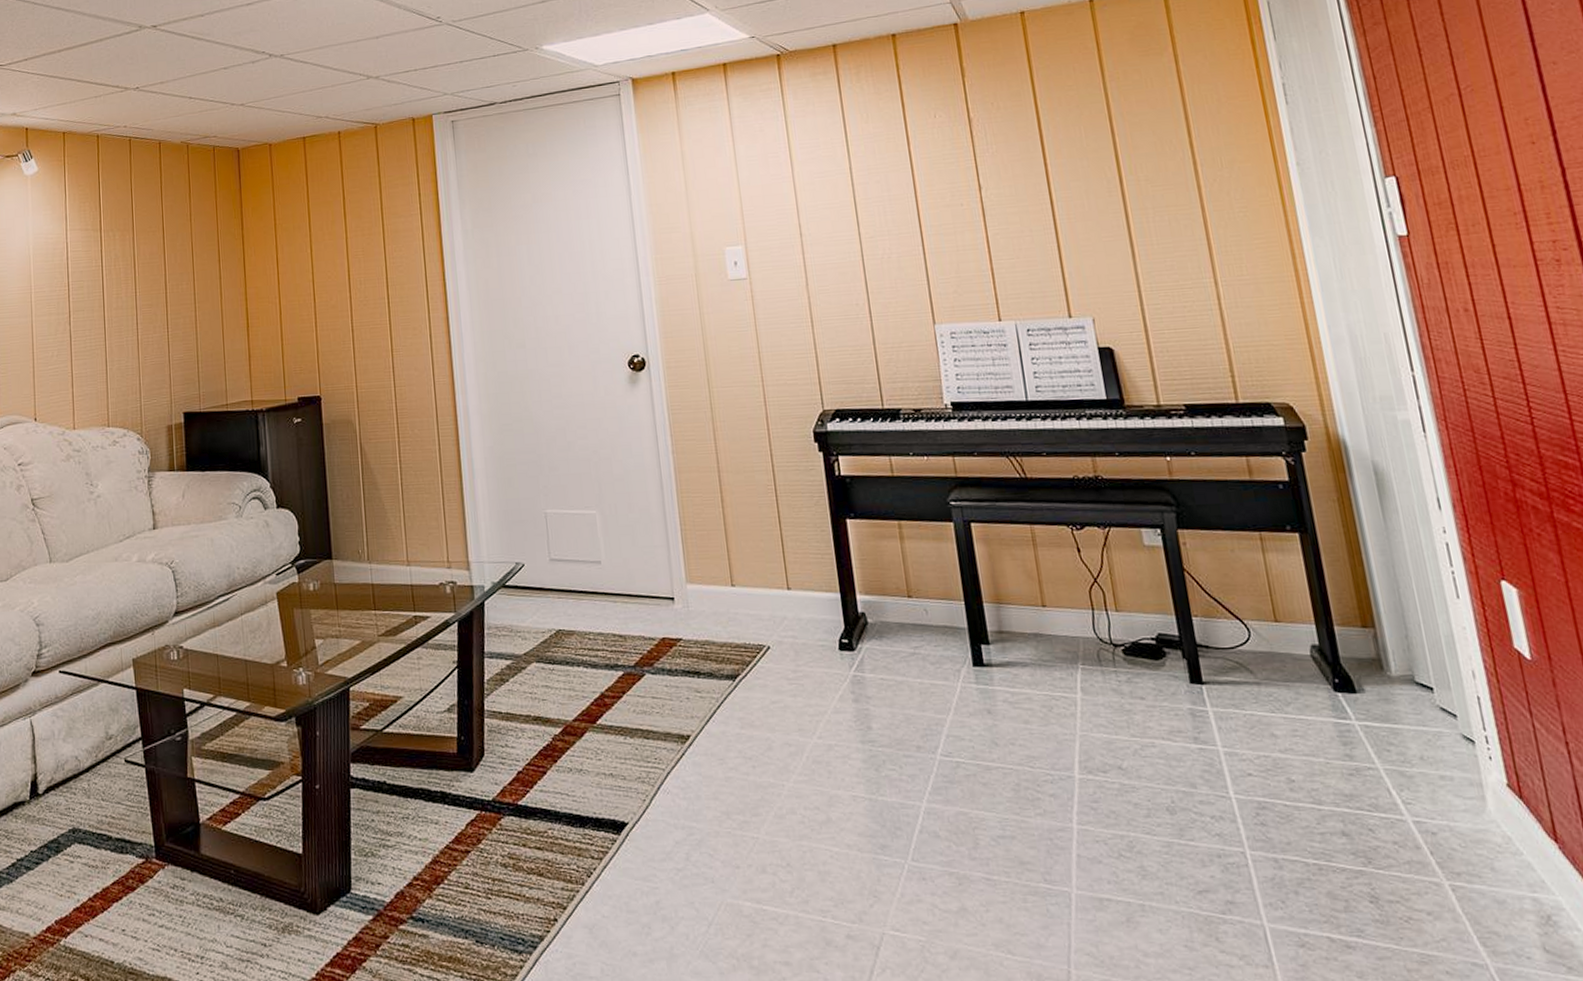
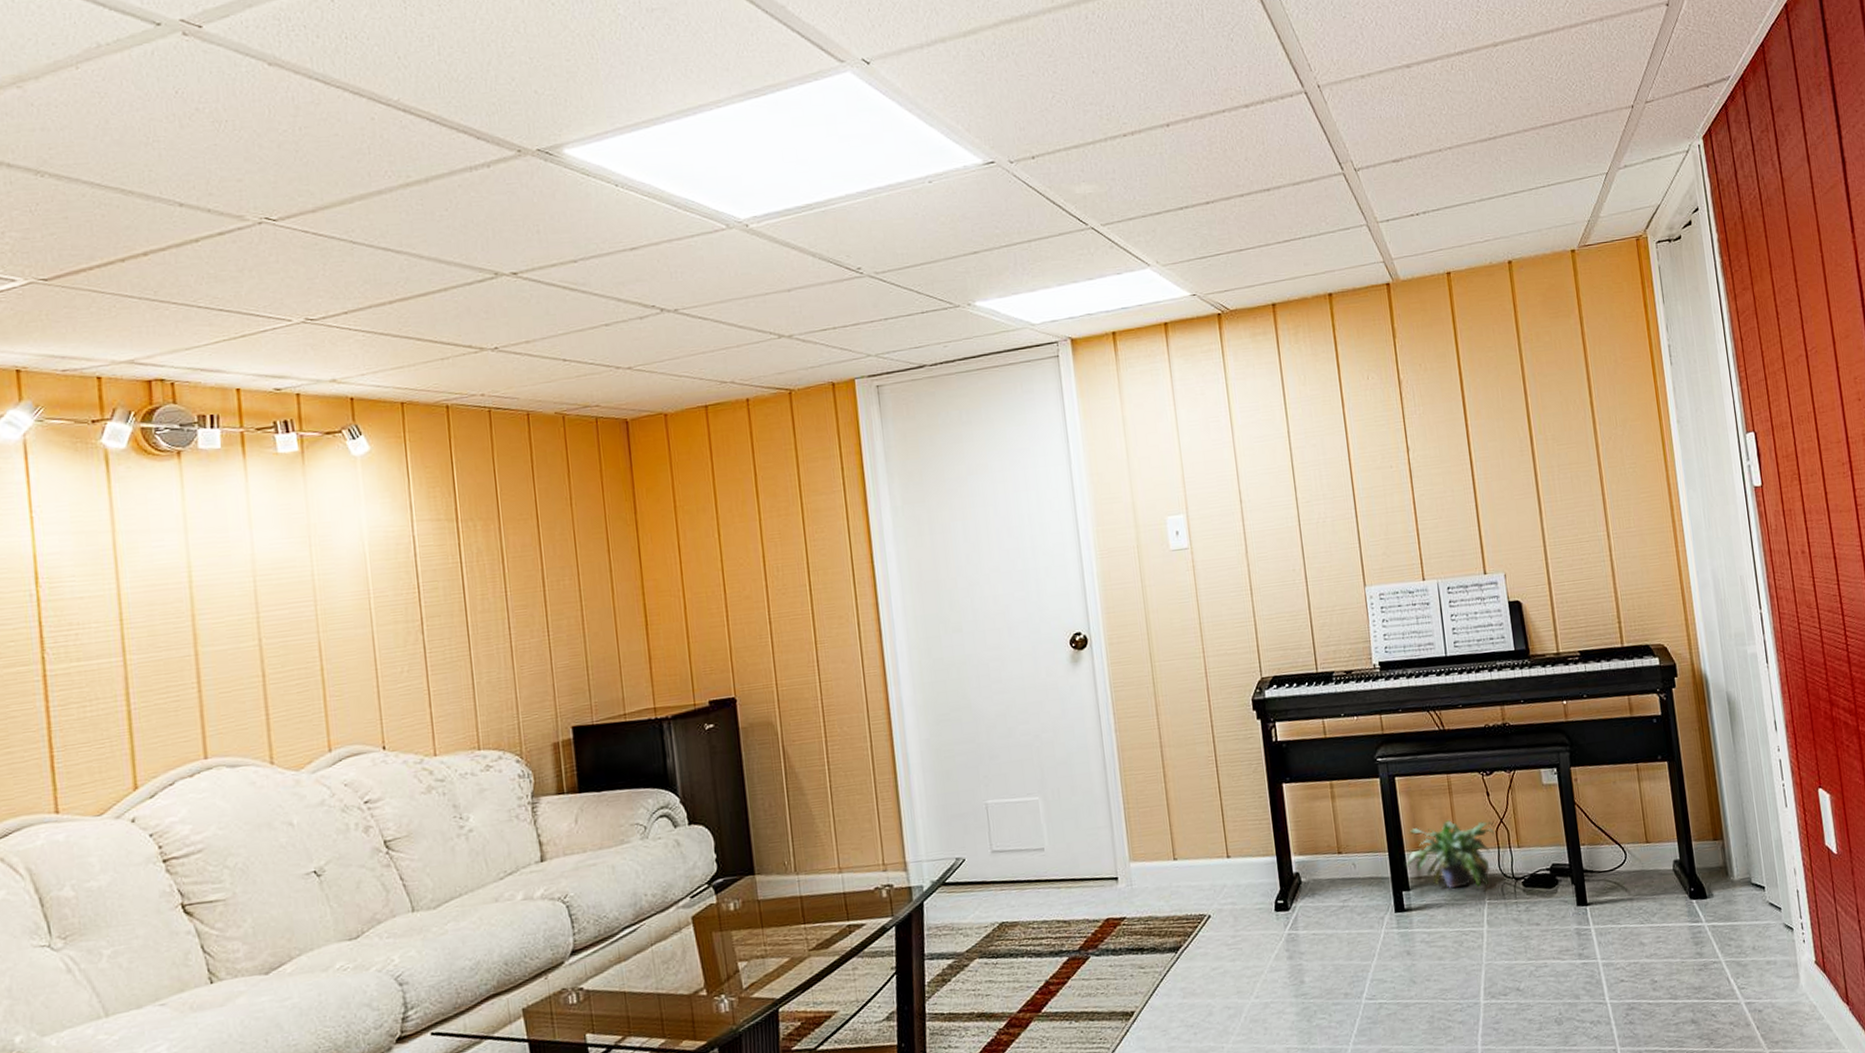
potted plant: none [985,574,1088,651] -> present [1406,820,1495,889]

